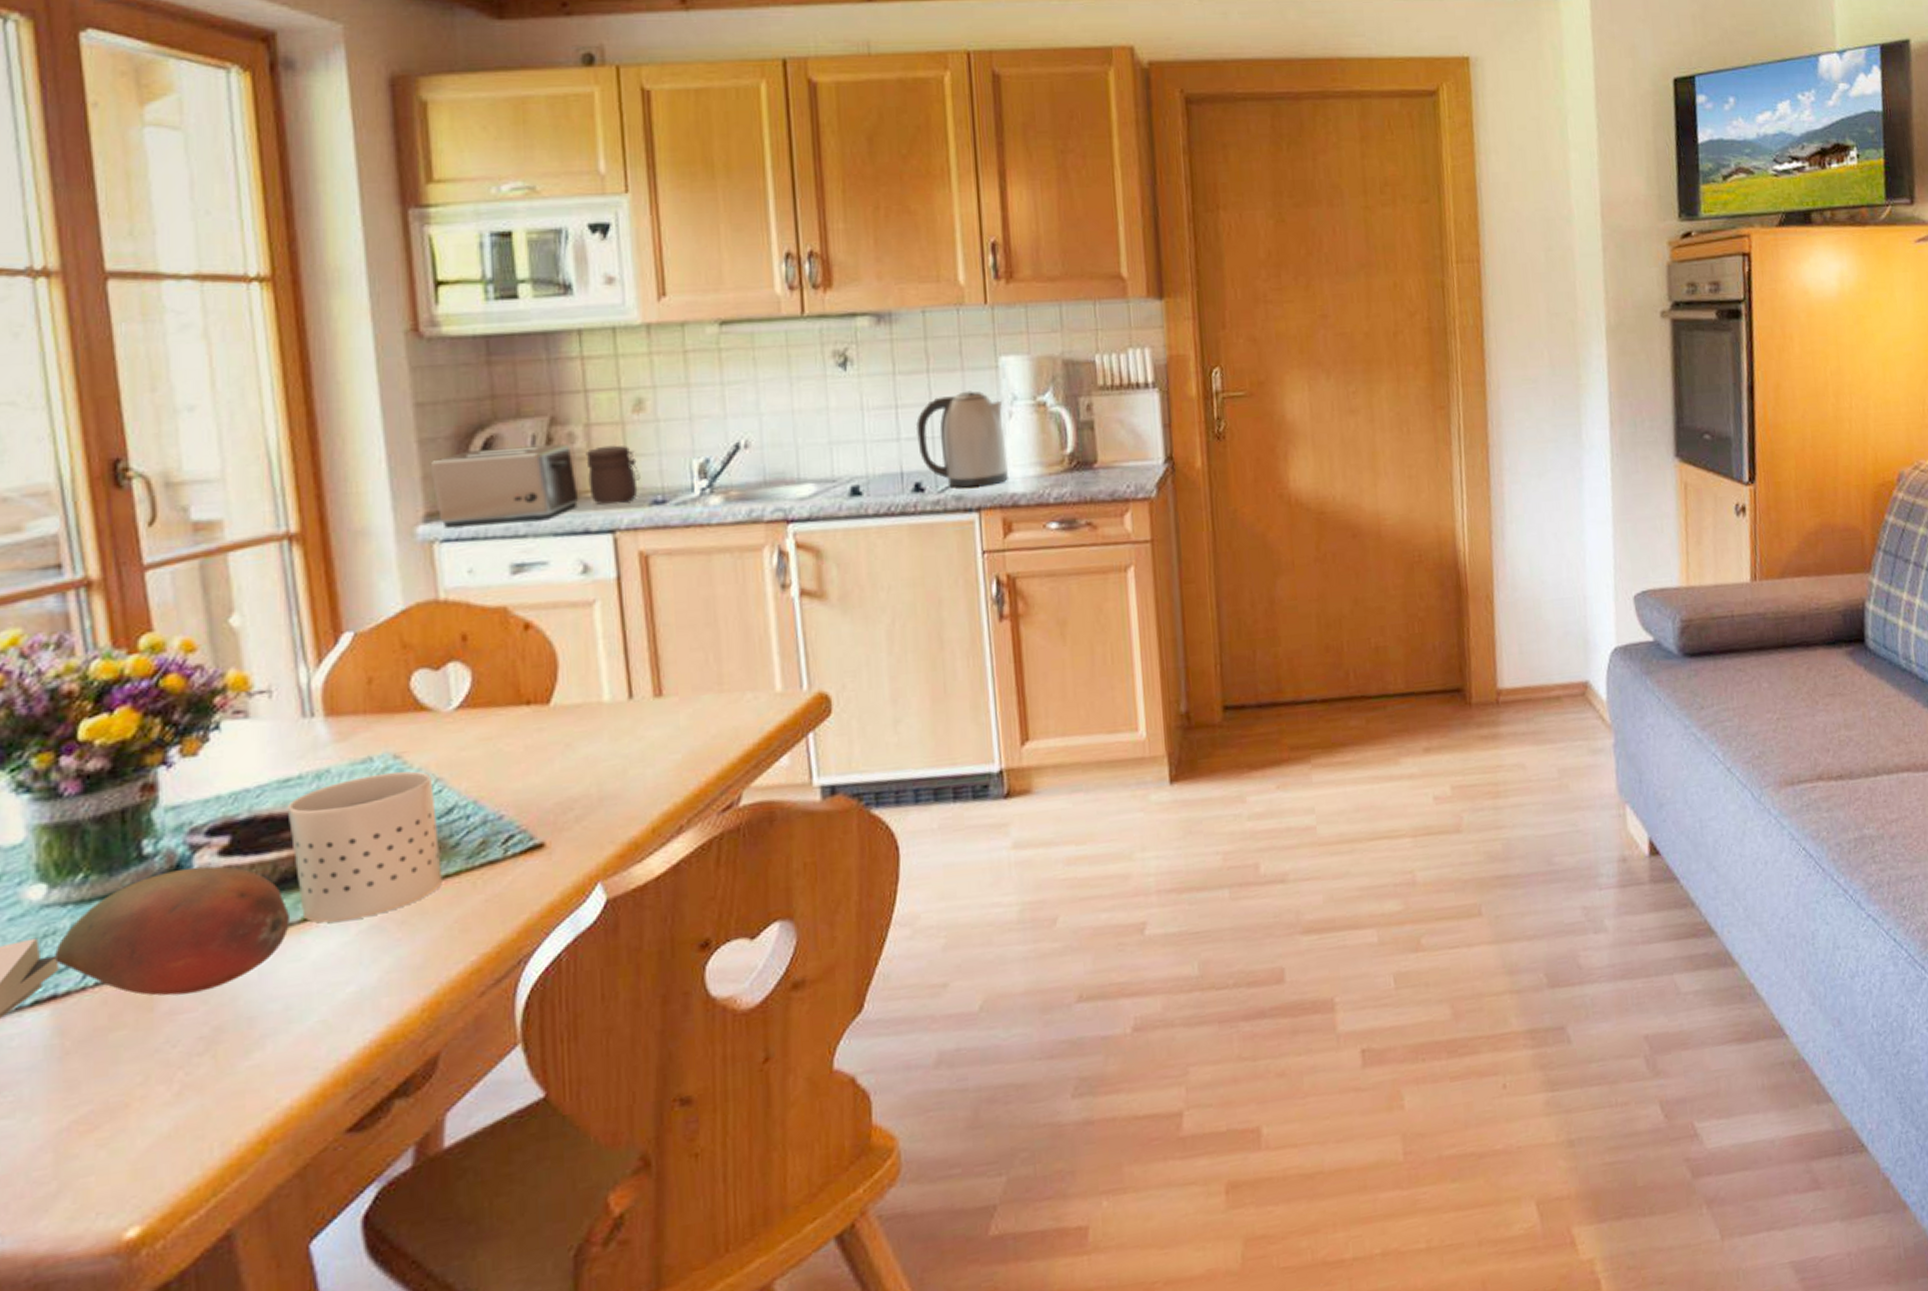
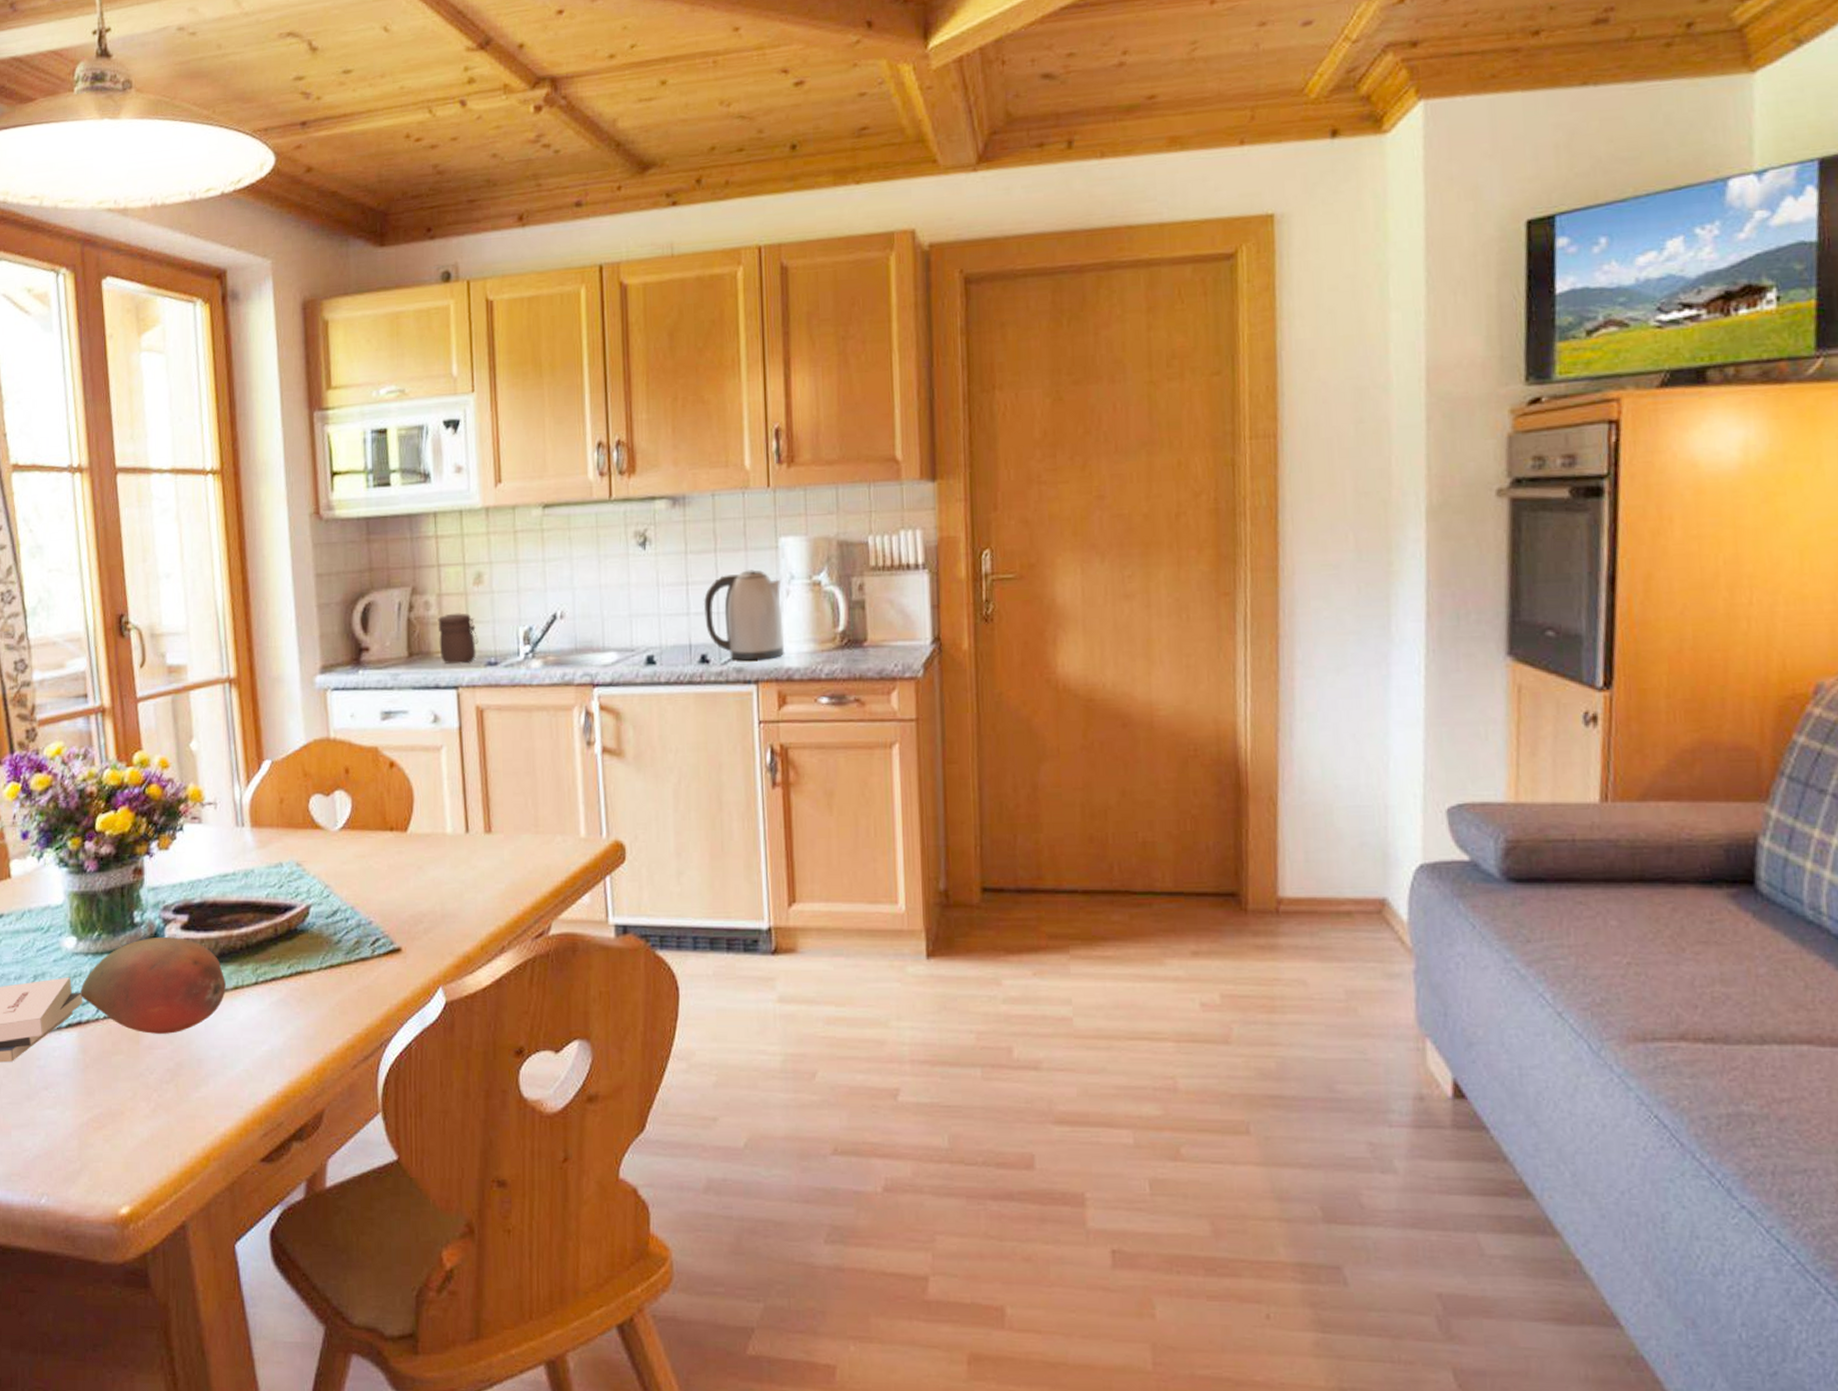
mug: present [287,771,442,923] -> none [225,876,328,992]
toaster: present [430,444,579,529] -> none [325,611,432,680]

